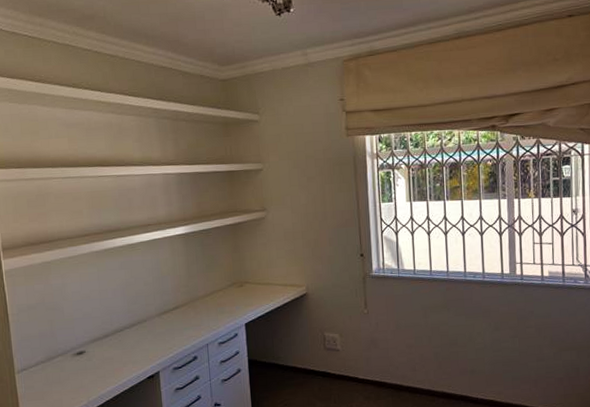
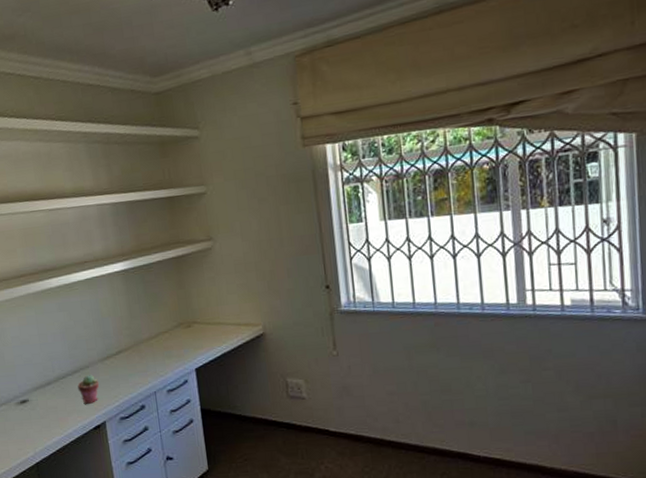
potted succulent: none [134,328,156,355] -> present [77,375,100,404]

